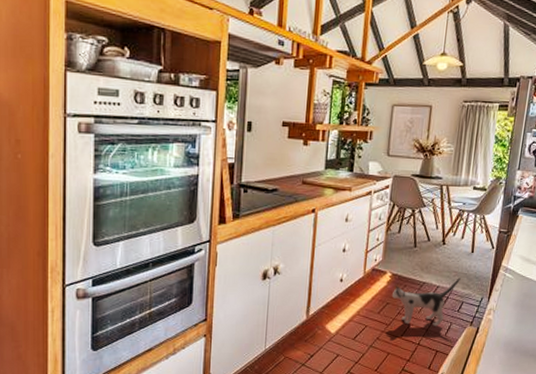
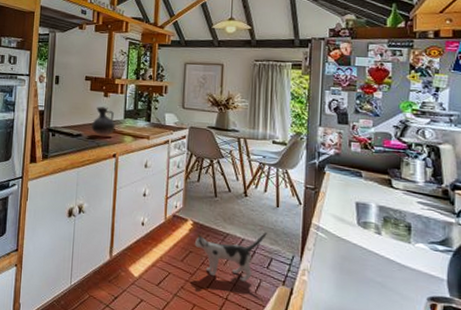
ceramic jug: none [289,156,316,191] -> present [92,106,116,137]

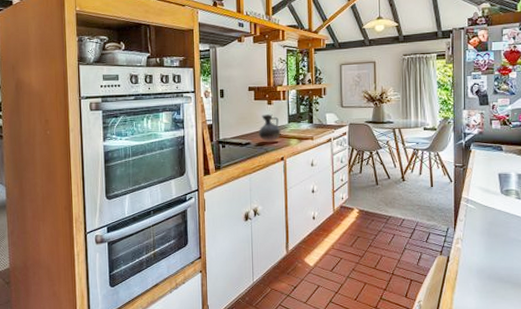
cat: present [195,232,267,282] -> none [362,210,424,257]

